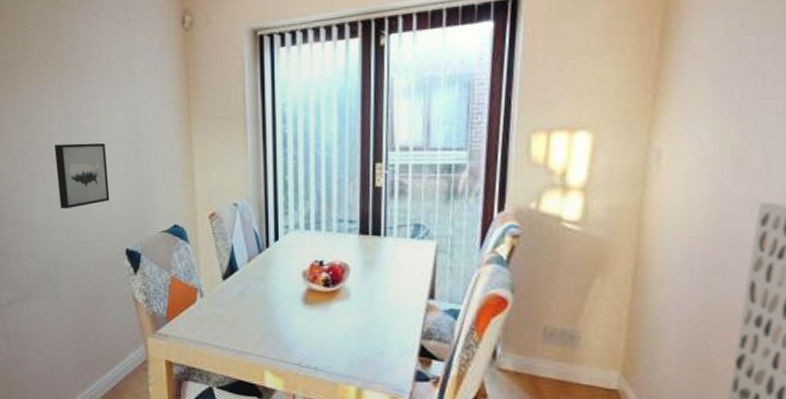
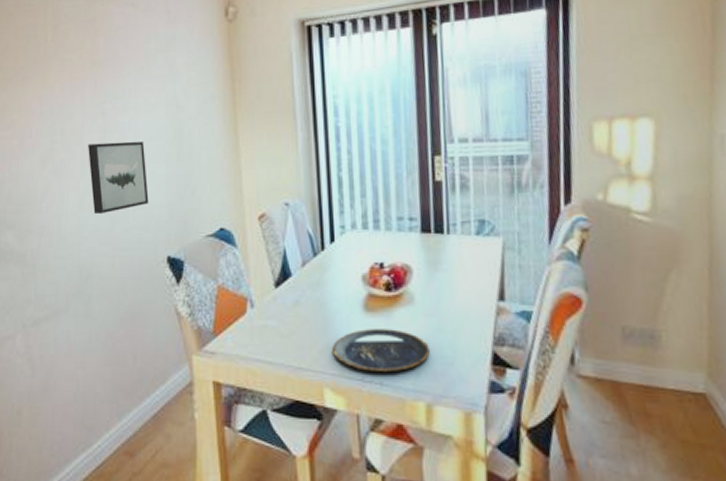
plate: none [274,320,362,359] -> present [333,329,430,373]

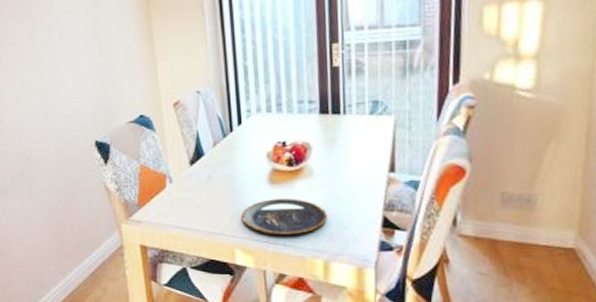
wall art: present [88,141,149,215] -> none [20,40,76,107]

